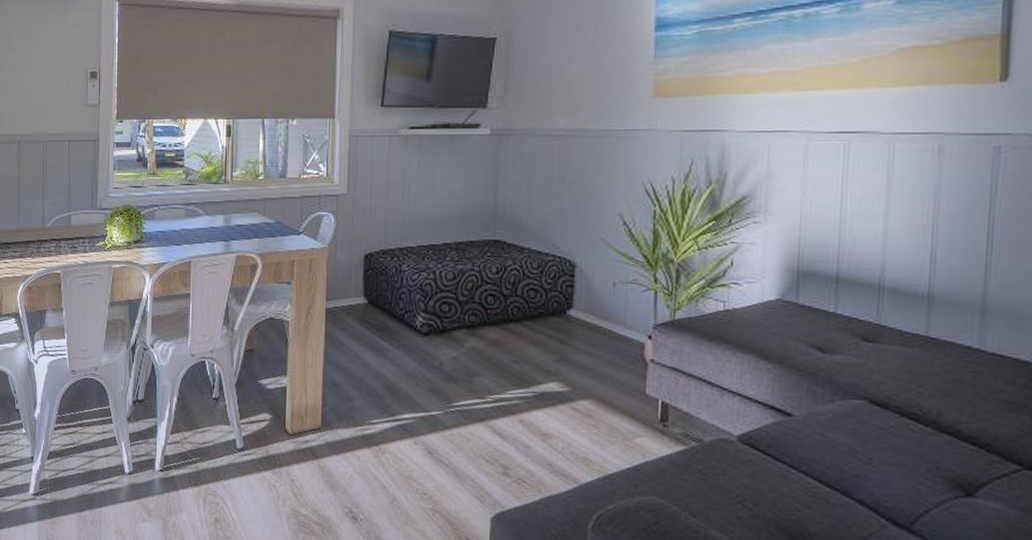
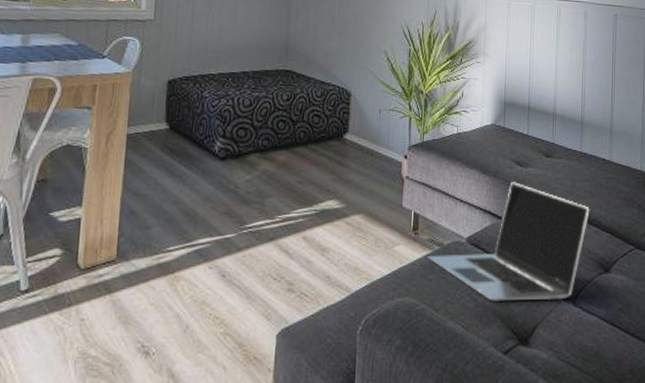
laptop: none [681,372,941,524] -> present [427,182,590,301]

